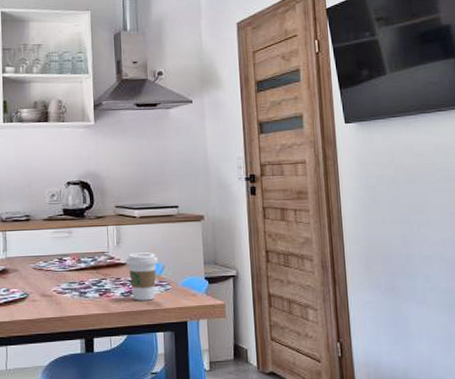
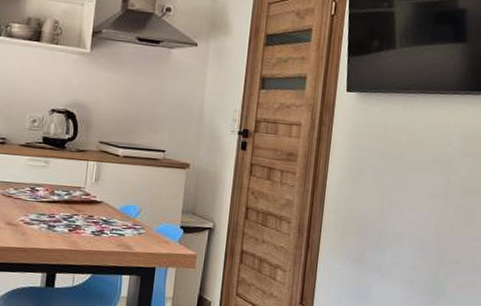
coffee cup: present [125,252,158,301] -> none [101,192,136,243]

